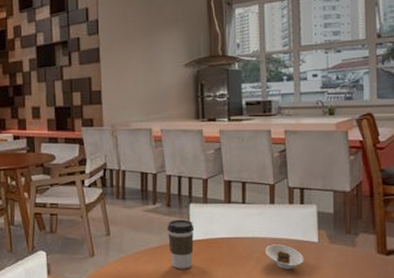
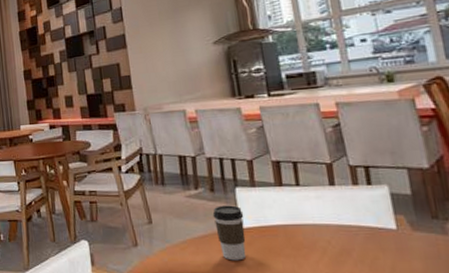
saucer: present [265,244,304,269] -> none [331,232,382,262]

